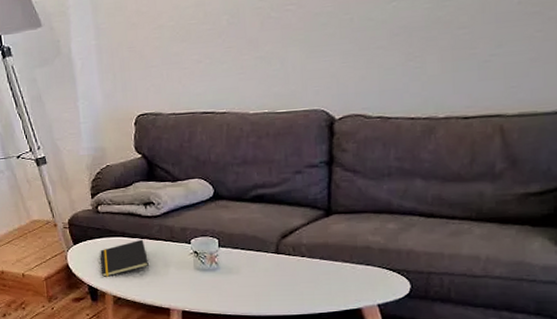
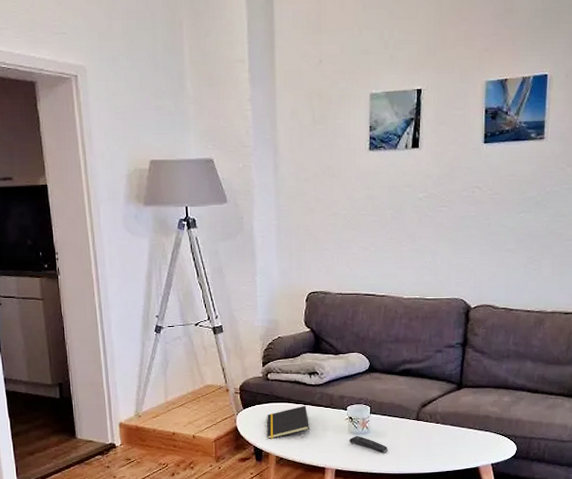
remote control: none [196,272,244,291] -> present [349,435,389,452]

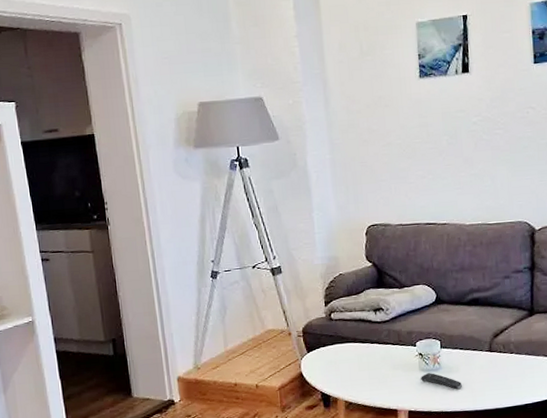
notepad: present [267,405,309,439] -> none [333,344,378,383]

